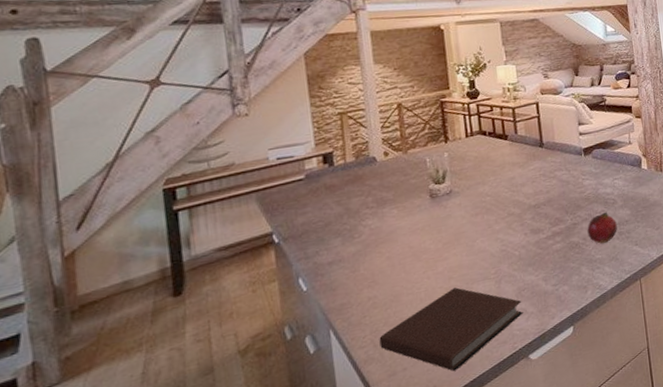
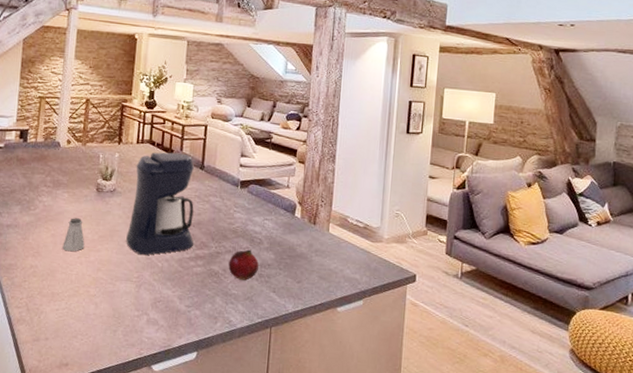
notebook: present [379,287,523,371] -> none [31,279,156,356]
saltshaker: none [402,231,429,270] -> present [62,218,85,252]
coffee maker: none [469,136,548,250] -> present [126,152,195,255]

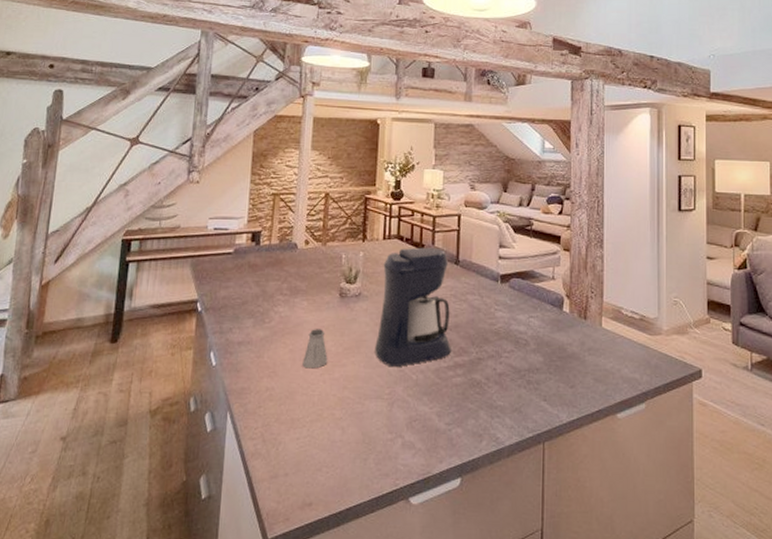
fruit: present [228,249,259,281] -> none [492,353,526,389]

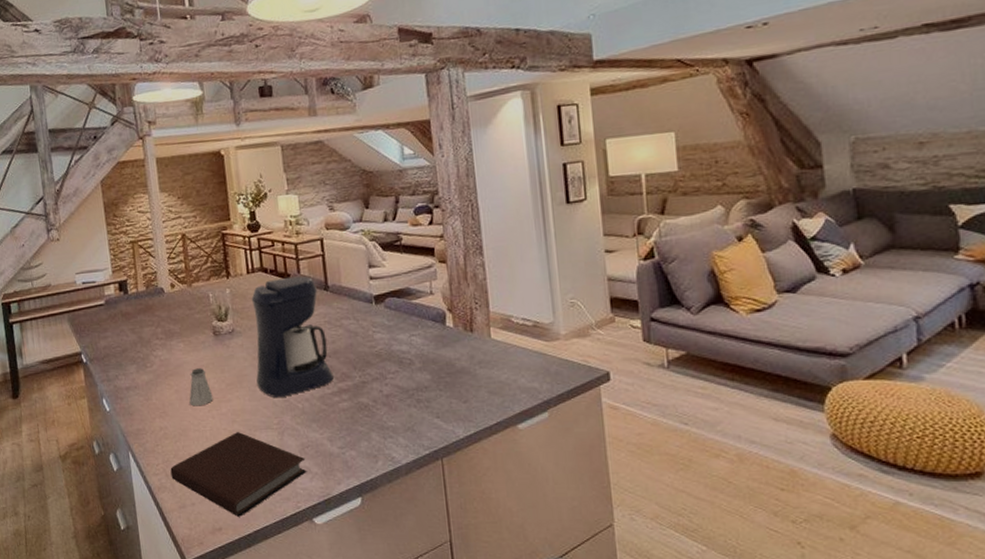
notebook: none [268,399,411,492] -> present [170,432,307,517]

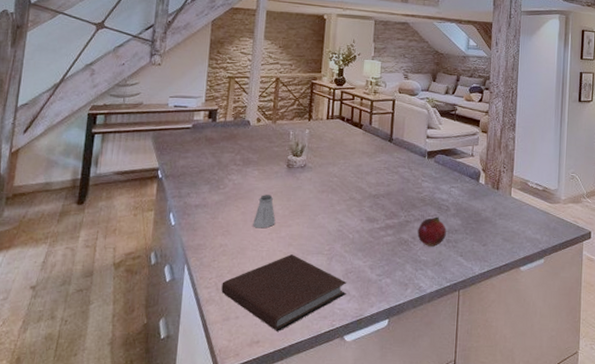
coffee maker: present [251,276,334,397] -> none [317,127,384,227]
fruit: none [378,373,414,409] -> present [417,217,446,247]

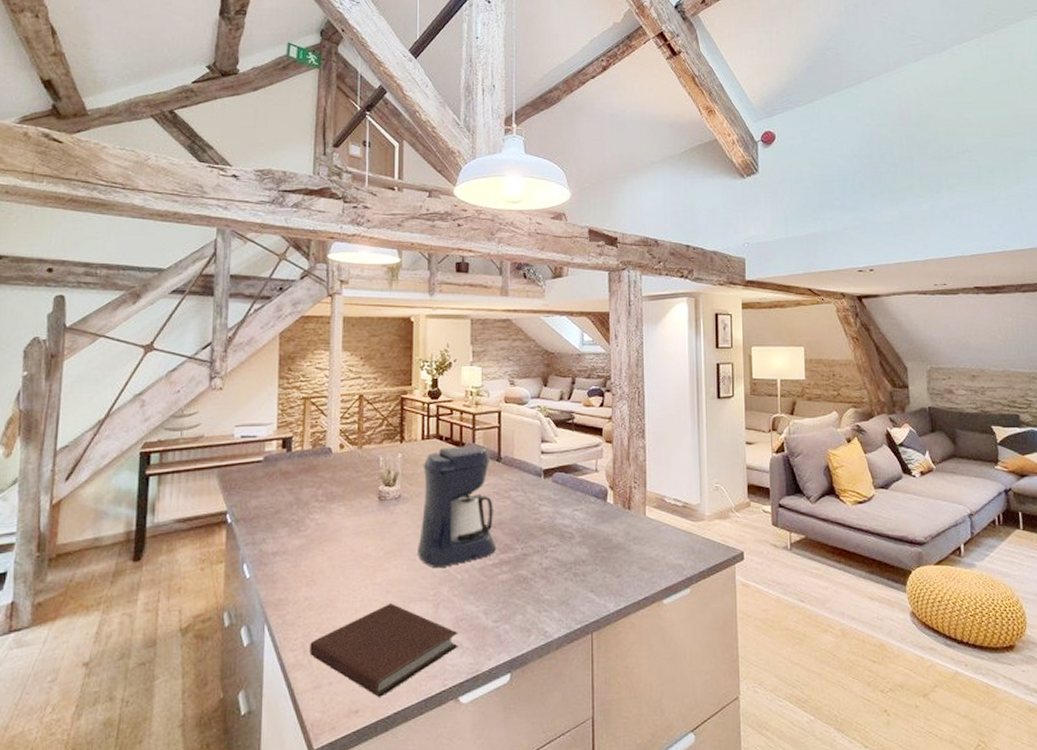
saltshaker: present [253,195,276,229] -> none [342,534,369,575]
coffee maker: none [317,127,384,227] -> present [418,445,496,567]
fruit: present [417,217,446,247] -> none [538,546,572,583]

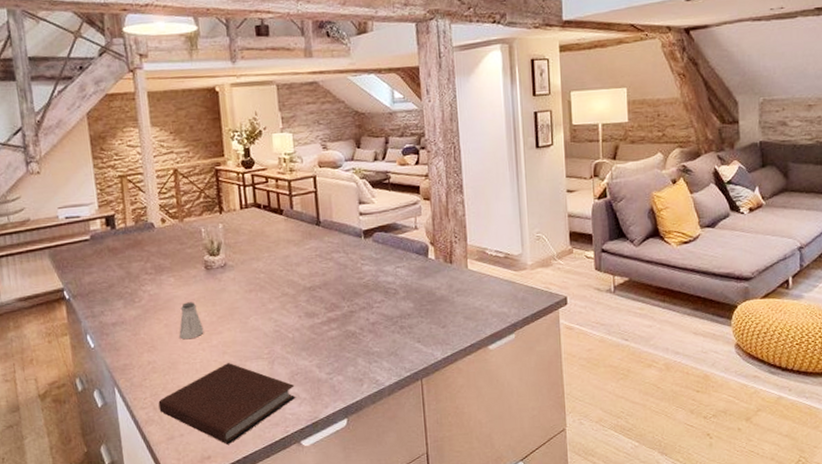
saltshaker: none [342,534,369,575] -> present [179,302,204,340]
coffee maker: present [418,445,496,567] -> none [244,211,323,328]

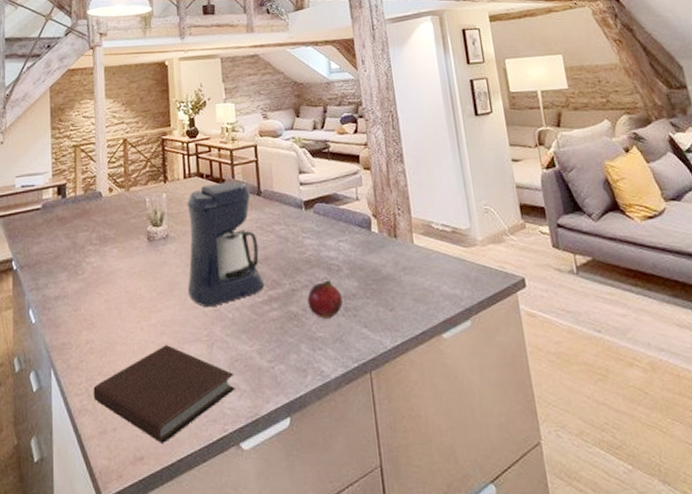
saltshaker: present [179,302,204,340] -> none [119,275,143,317]
coffee maker: none [244,211,323,328] -> present [186,181,264,307]
fruit: none [365,302,398,336] -> present [307,280,343,319]

